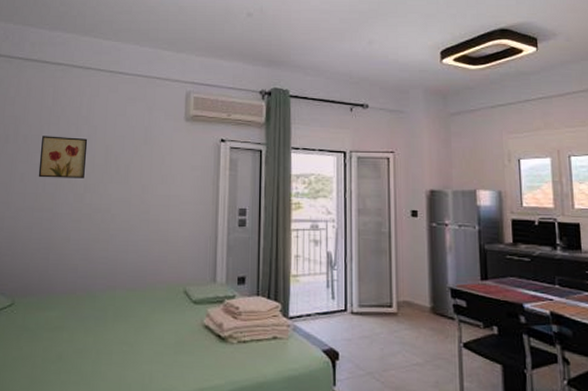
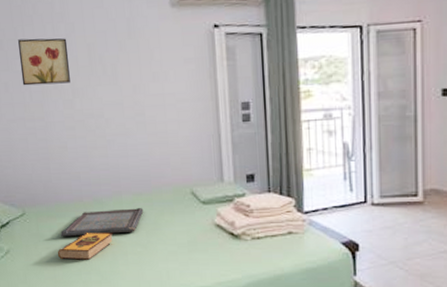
hardback book: none [39,327,100,357] -> present [57,232,113,260]
serving tray: none [46,304,135,332] -> present [60,208,144,237]

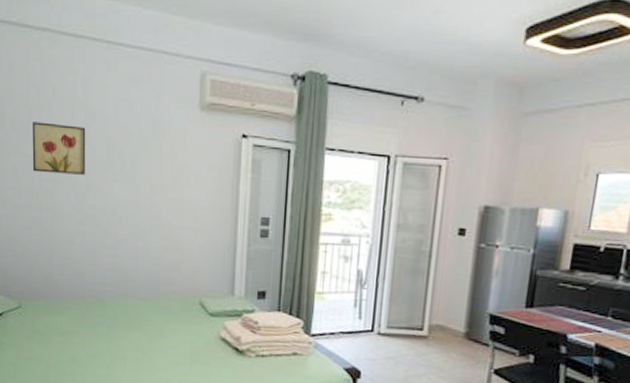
hardback book: present [57,232,113,260] -> none [51,332,113,361]
serving tray: present [60,208,144,237] -> none [57,311,148,338]

